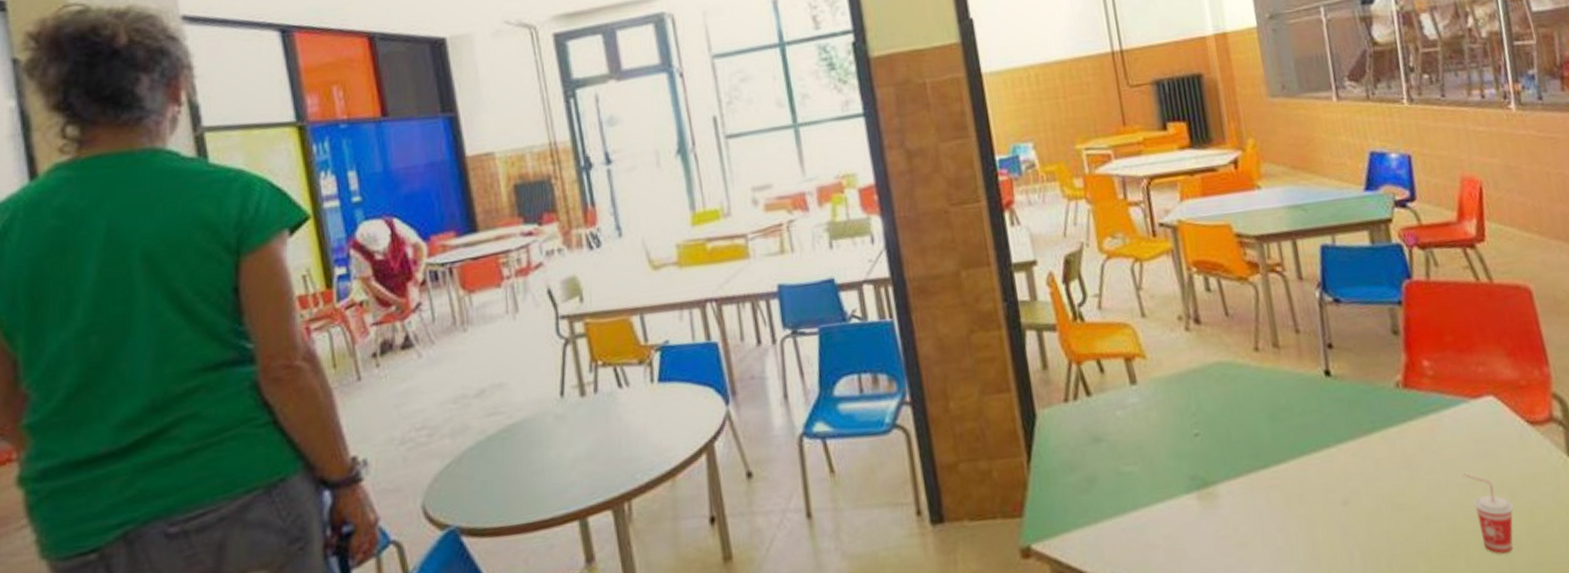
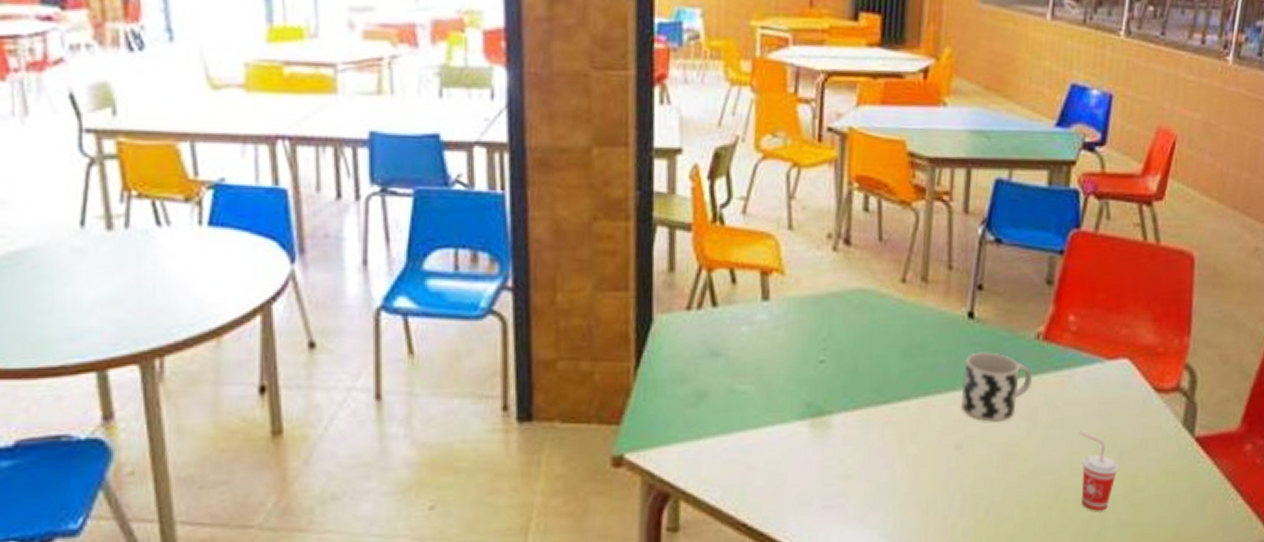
cup: none [1332,405,1403,474] -> present [961,352,1032,422]

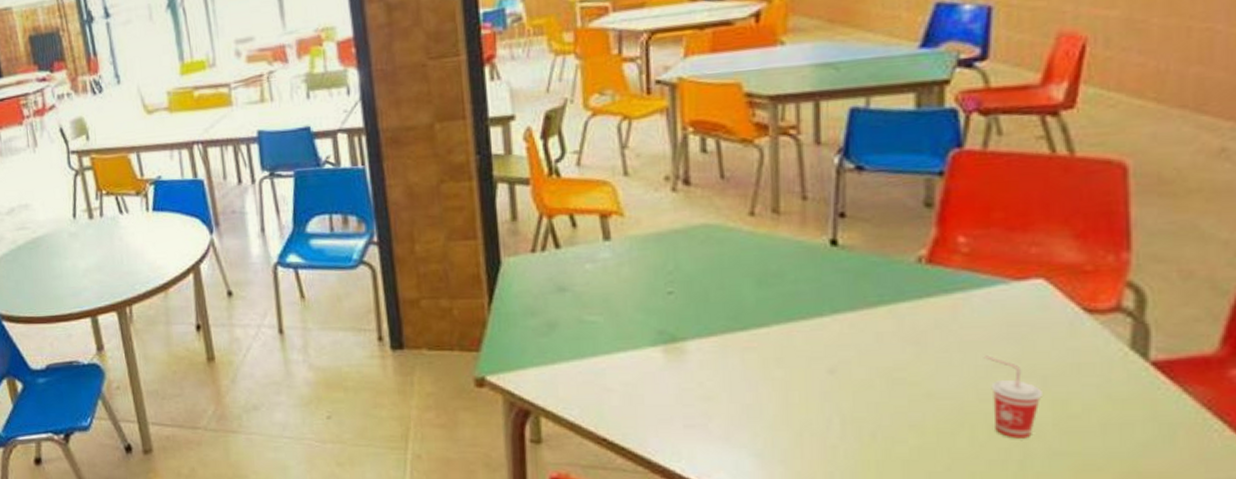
cup: present [961,352,1032,422] -> none [830,277,916,346]

